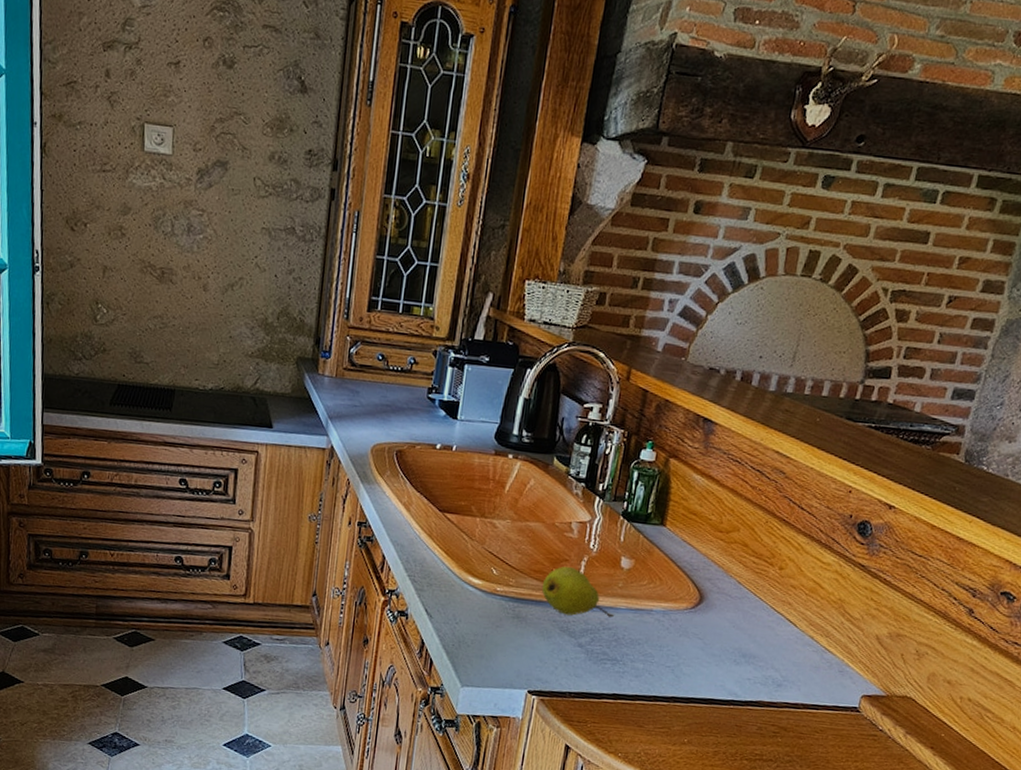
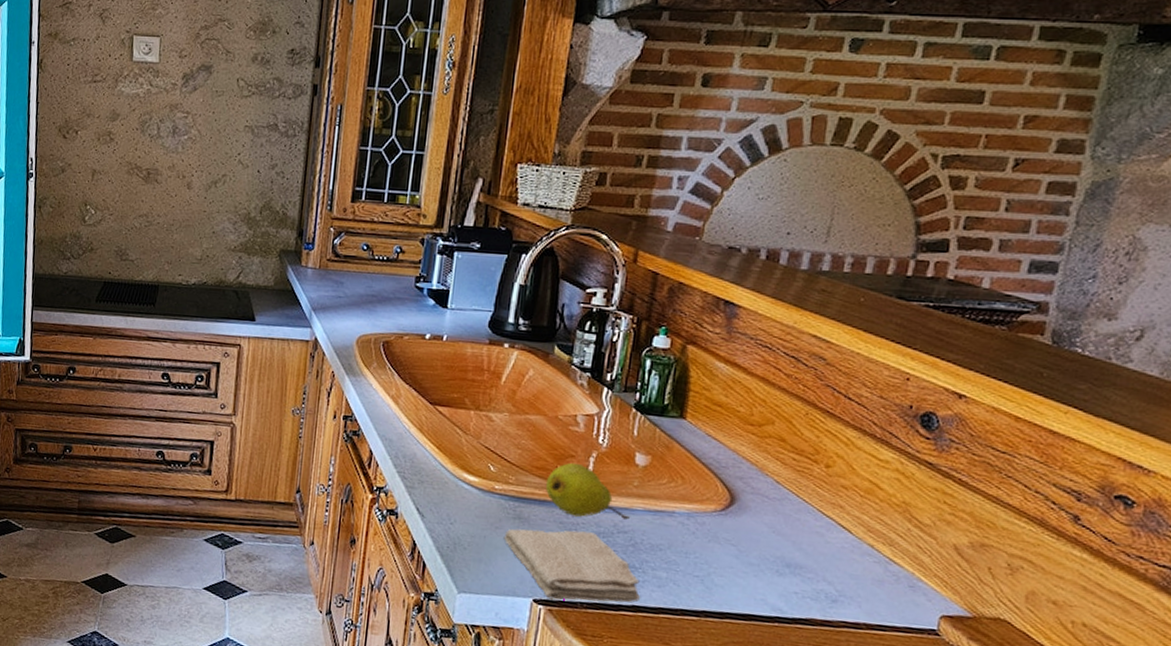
washcloth: none [503,627,621,692] -> present [503,528,641,603]

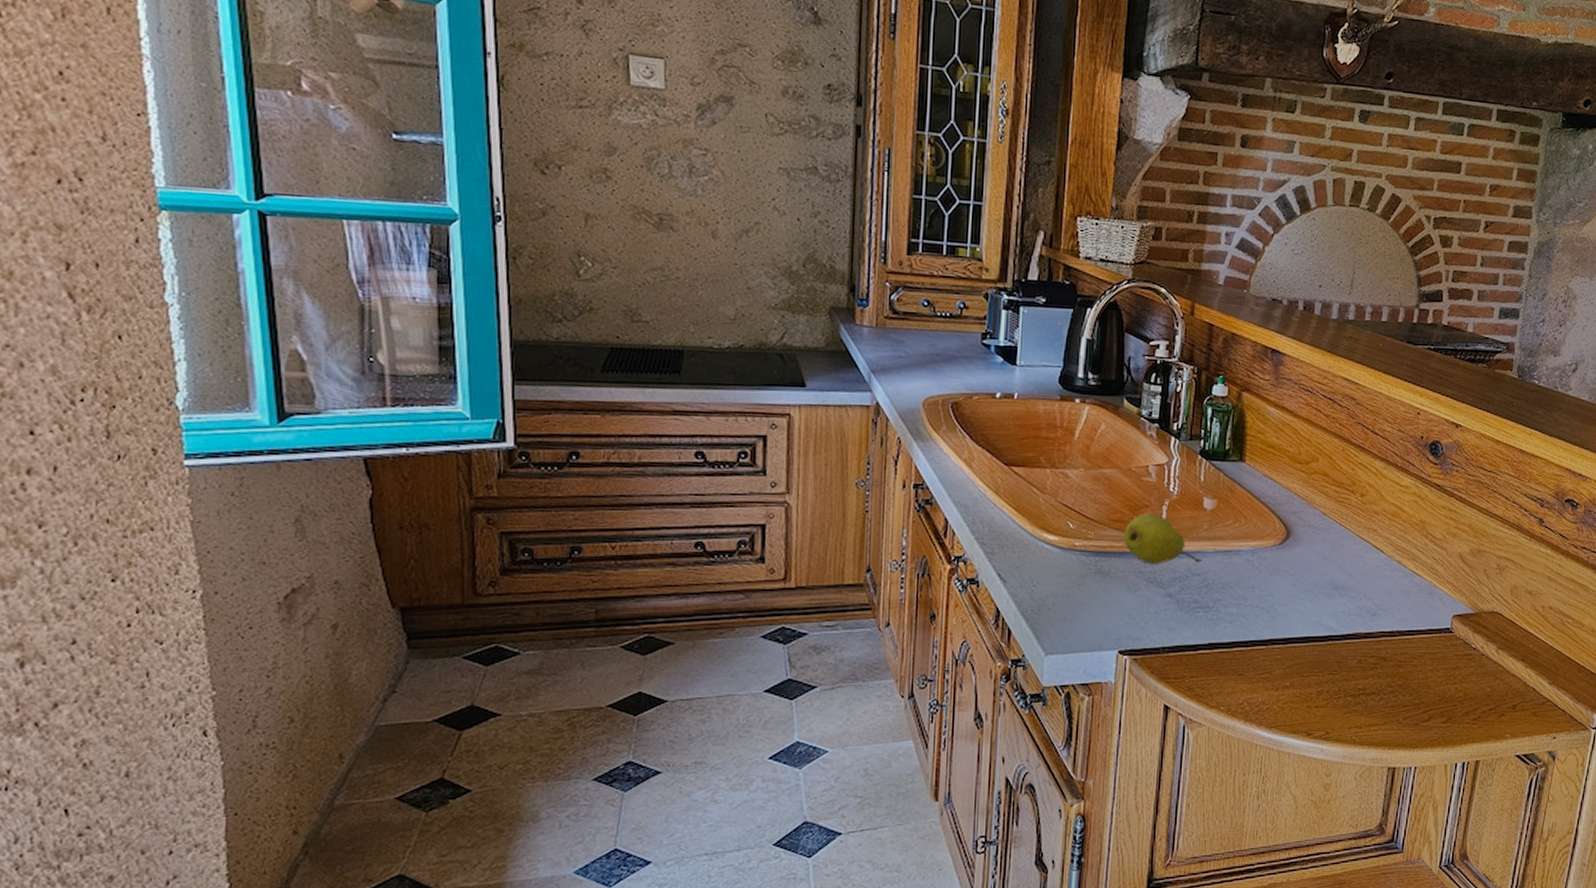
washcloth: present [503,528,641,603] -> none [1086,578,1216,648]

